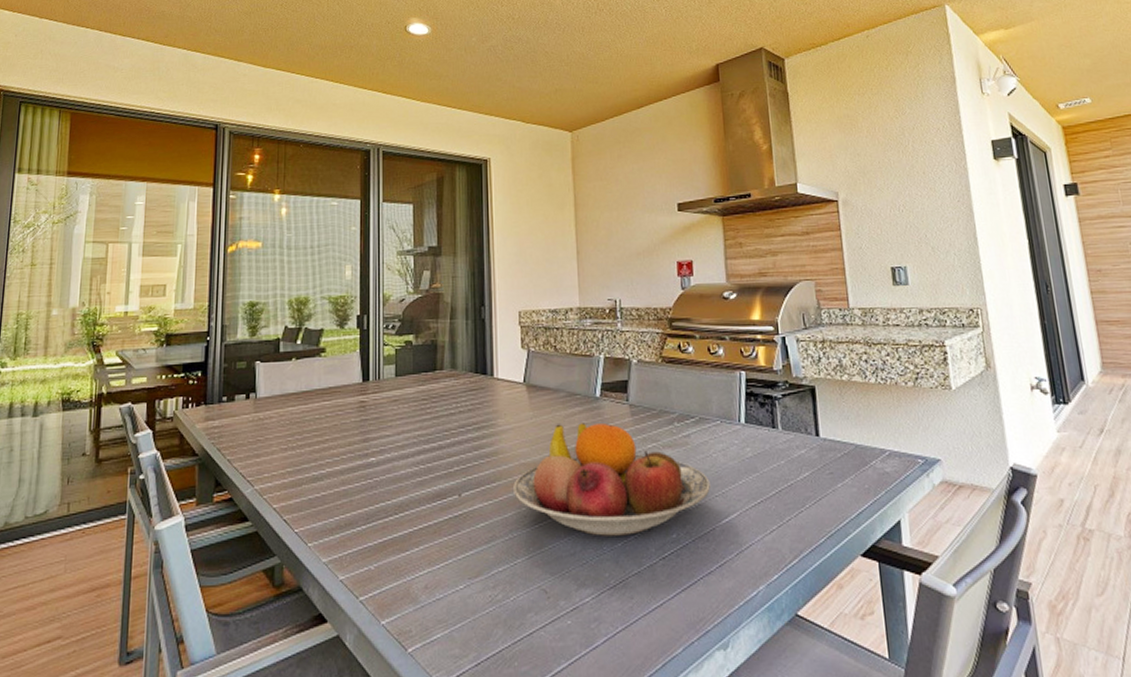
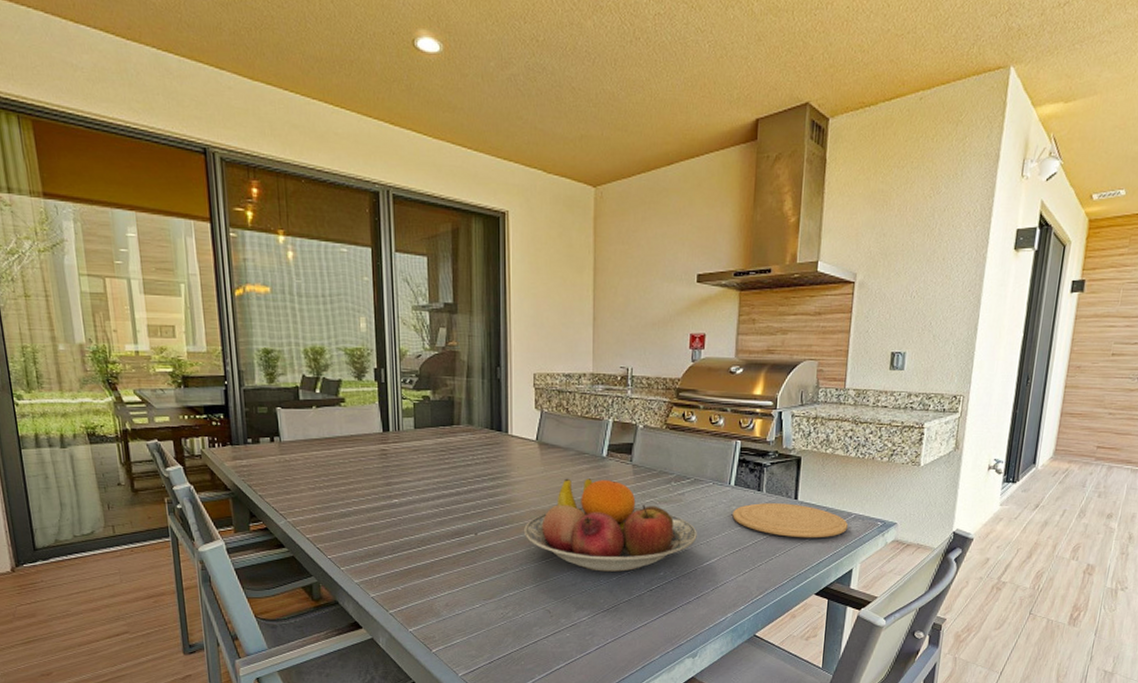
plate: none [747,441,884,484] -> present [732,503,848,538]

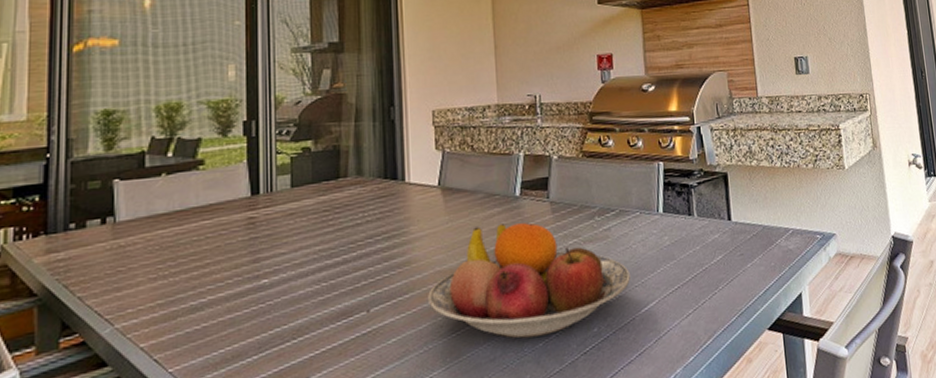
plate: present [732,503,848,538] -> none [665,225,788,265]

